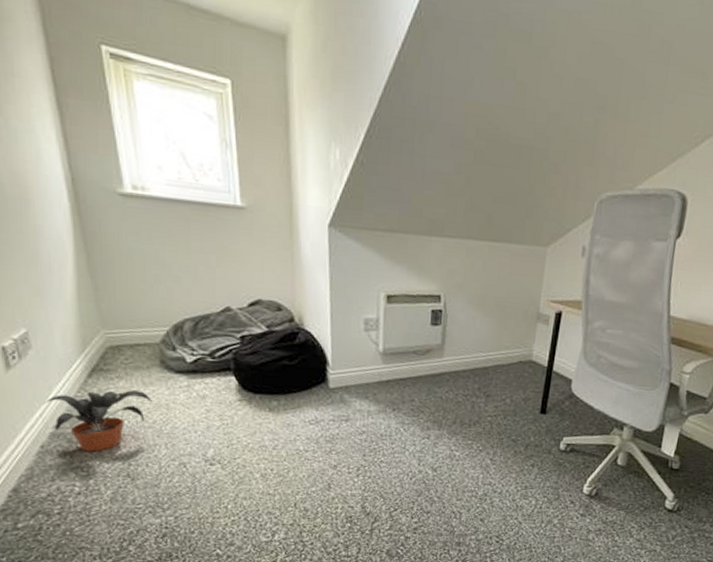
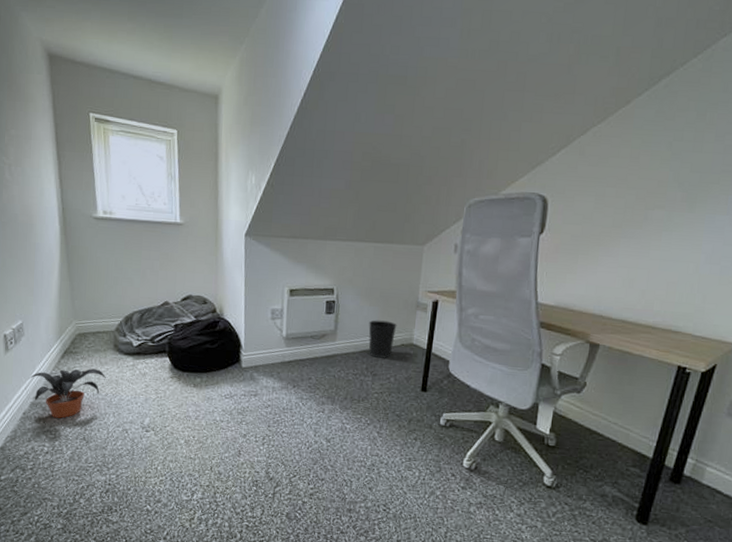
wastebasket: none [481,333,515,377] -> present [369,320,397,358]

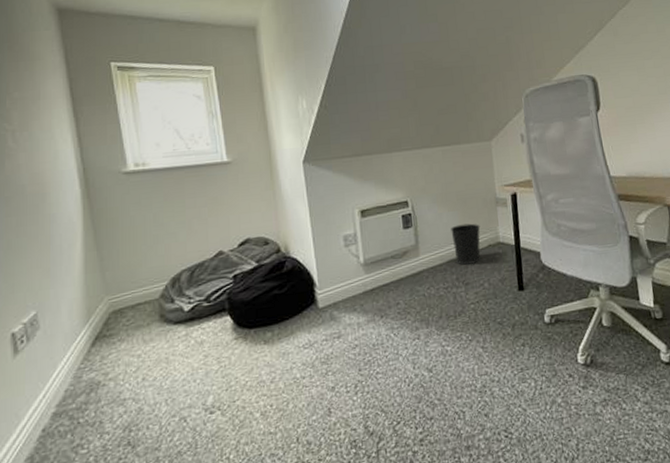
potted plant: present [27,368,106,418] -> none [46,349,153,426]

